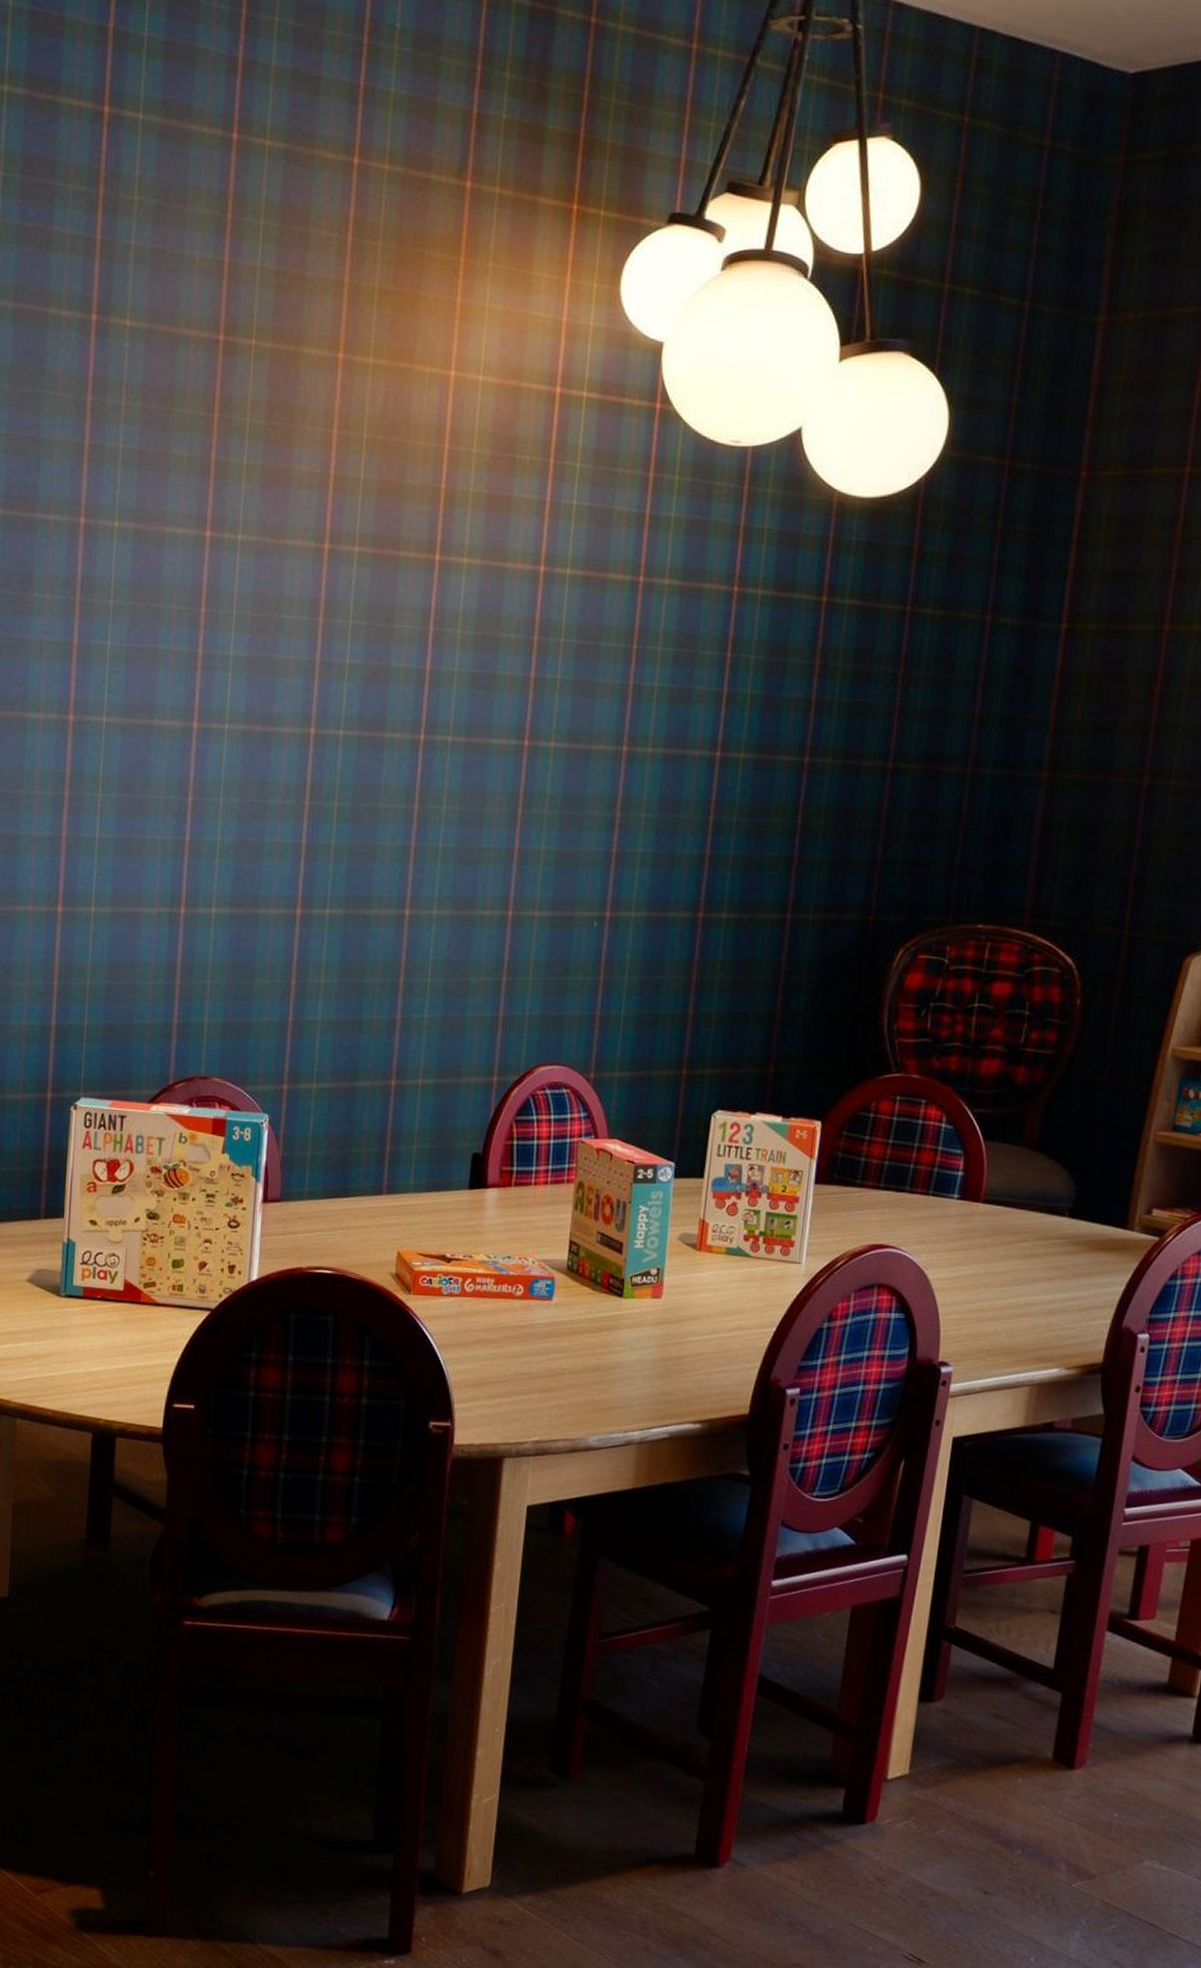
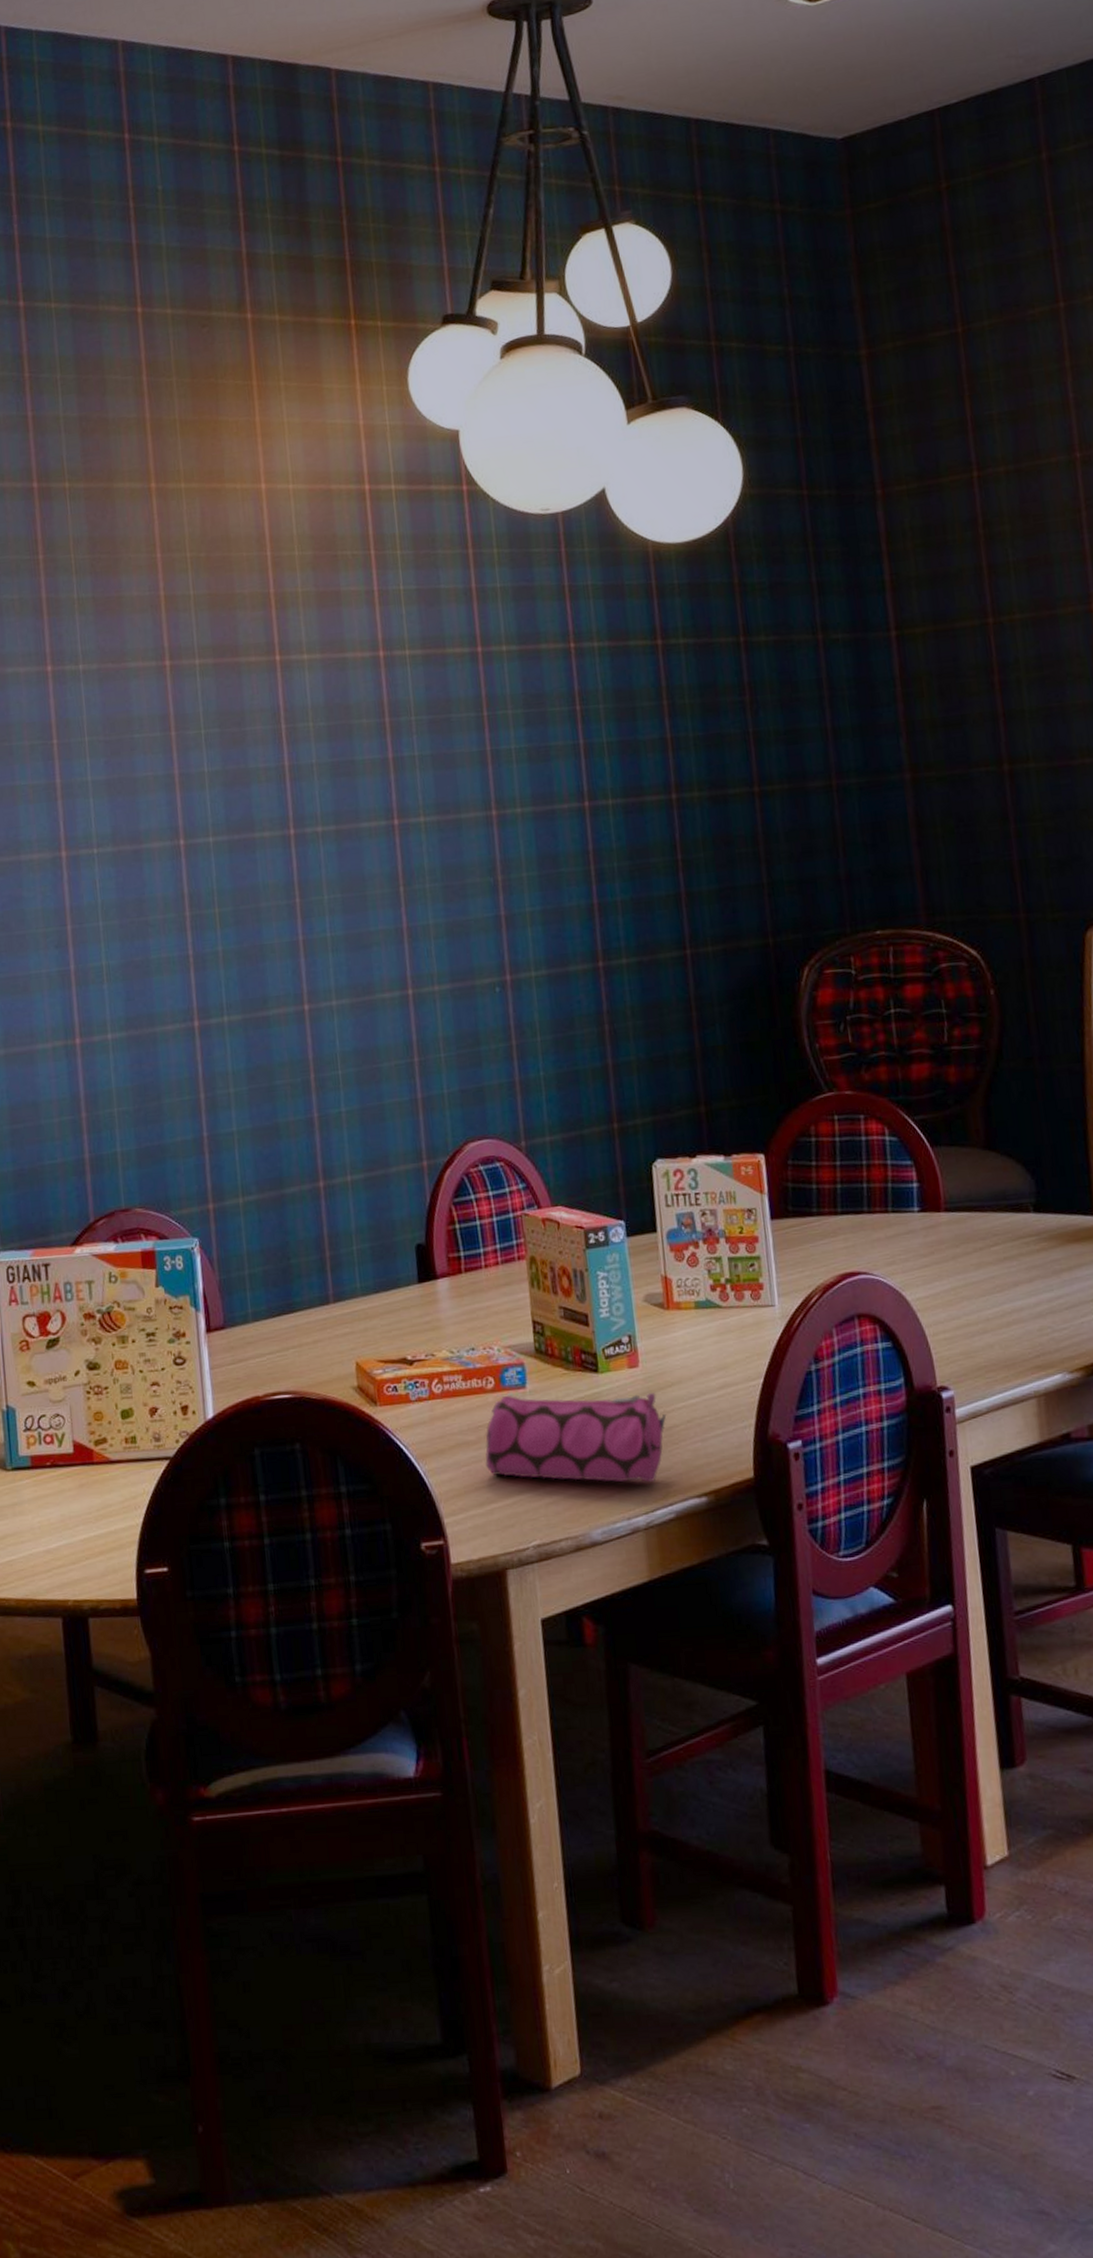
pencil case: none [501,1304,679,1403] -> present [485,1393,667,1482]

